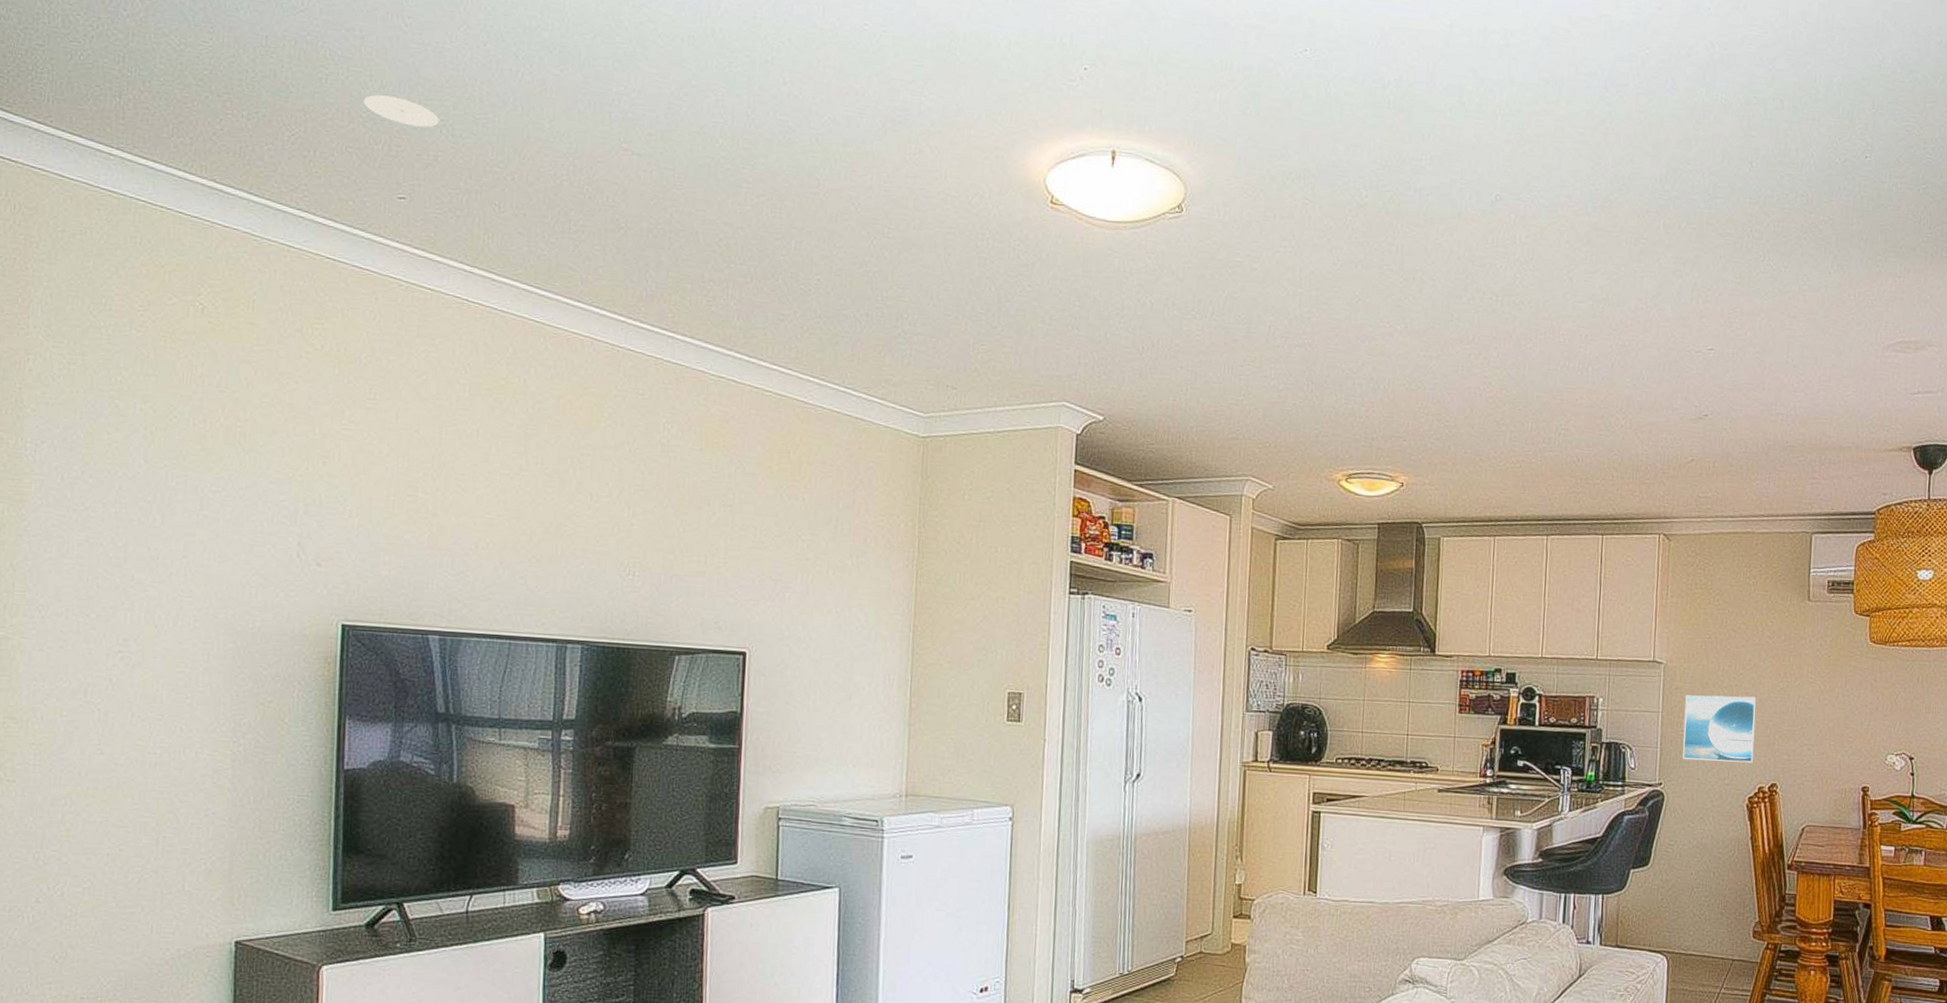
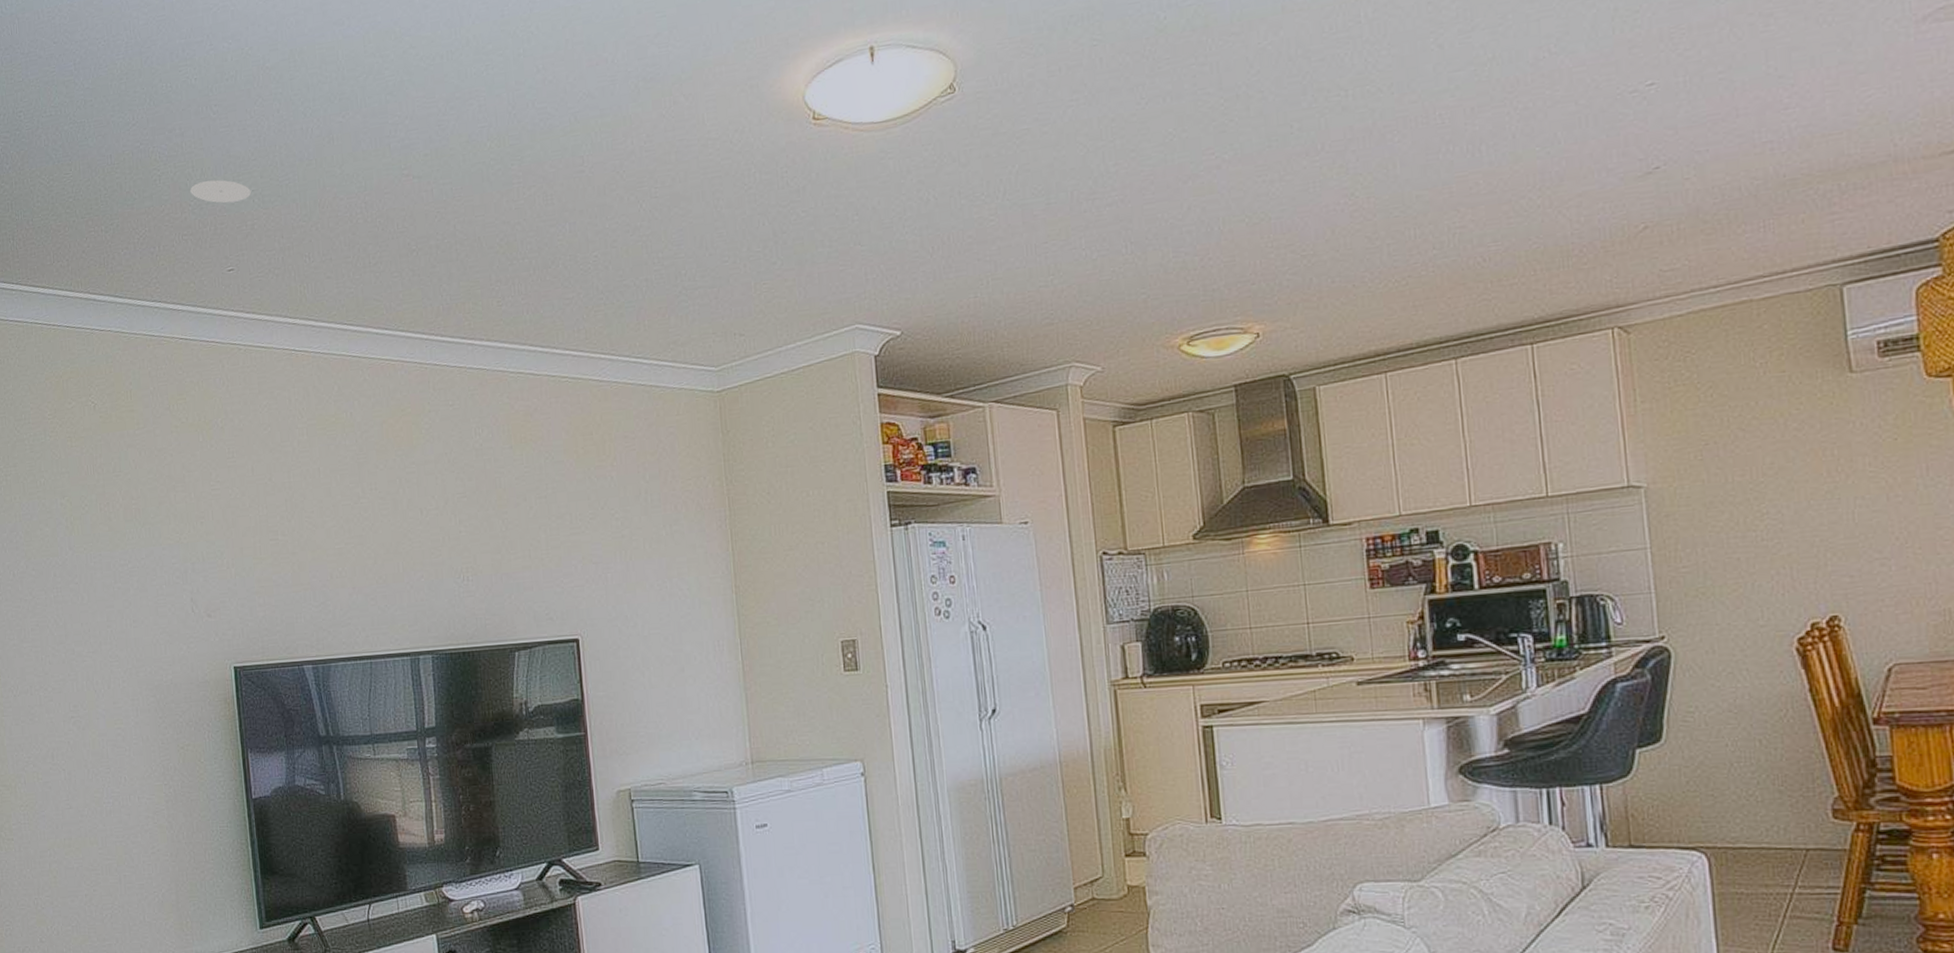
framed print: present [1683,695,1756,763] -> none [1682,509,1797,603]

